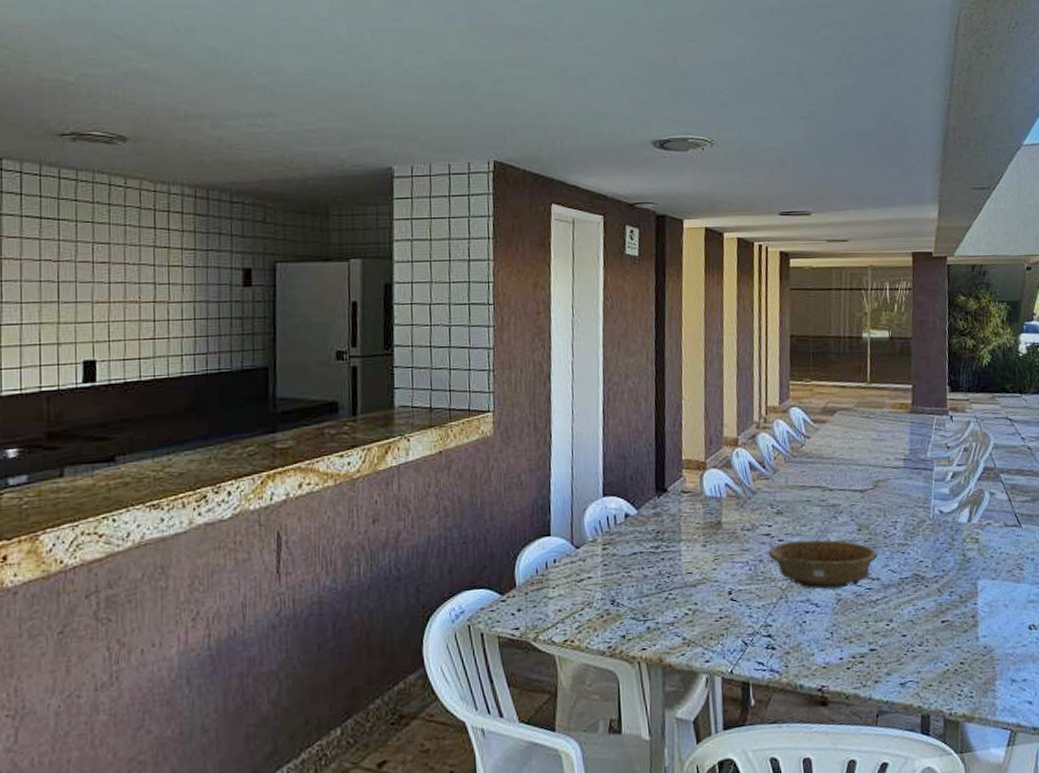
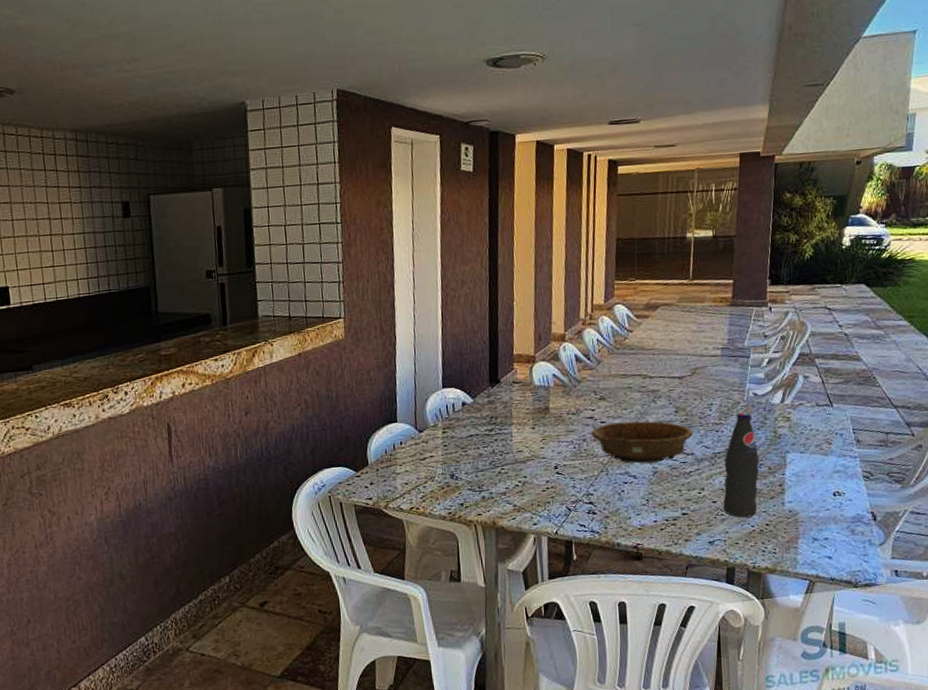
bottle: none [912,532,950,655] -> present [722,412,759,518]

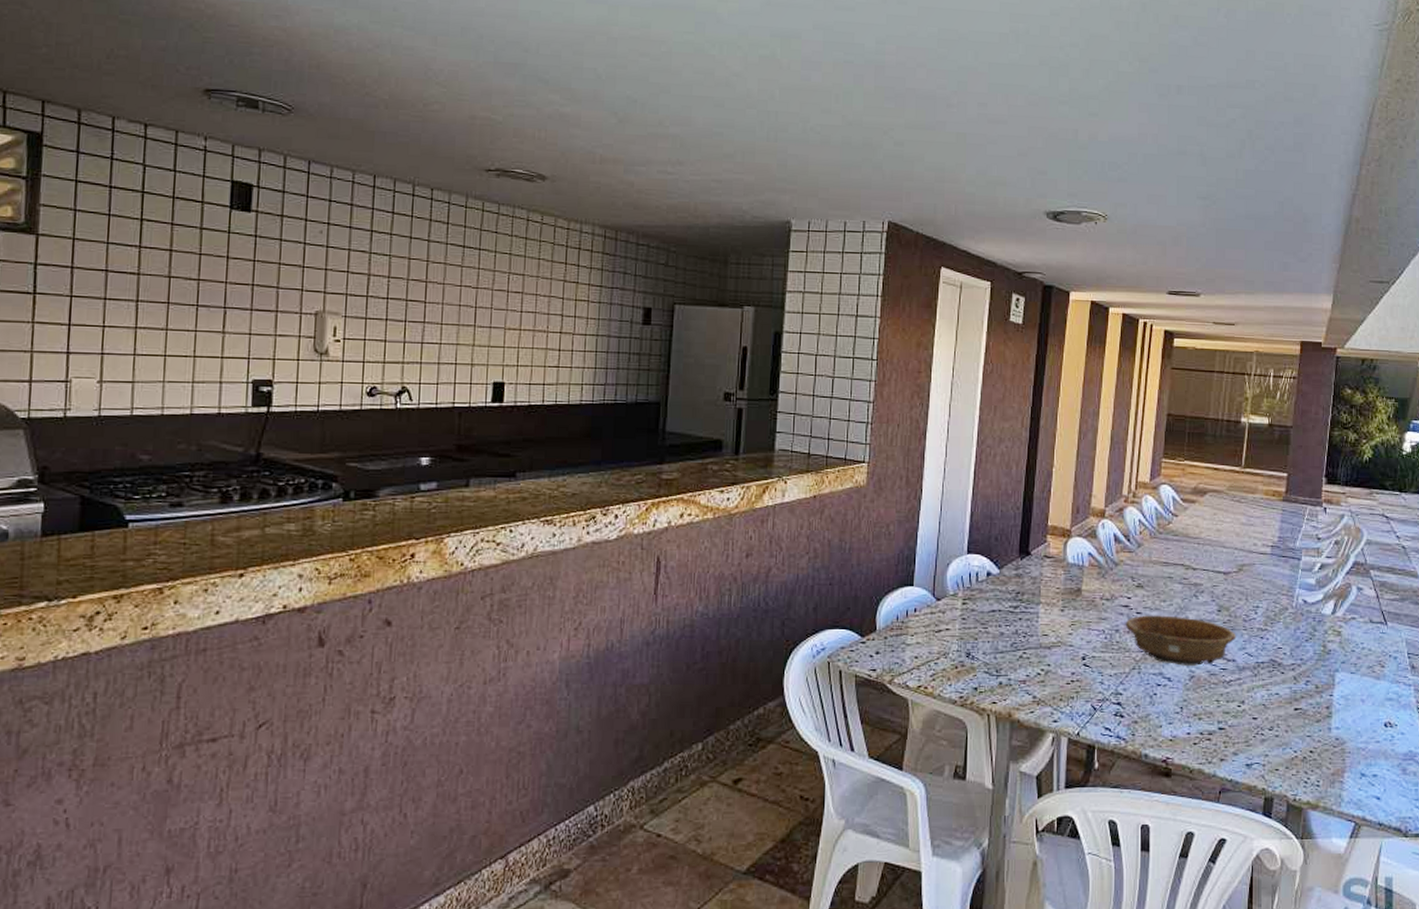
bottle: present [722,412,759,518] -> none [1263,620,1305,741]

